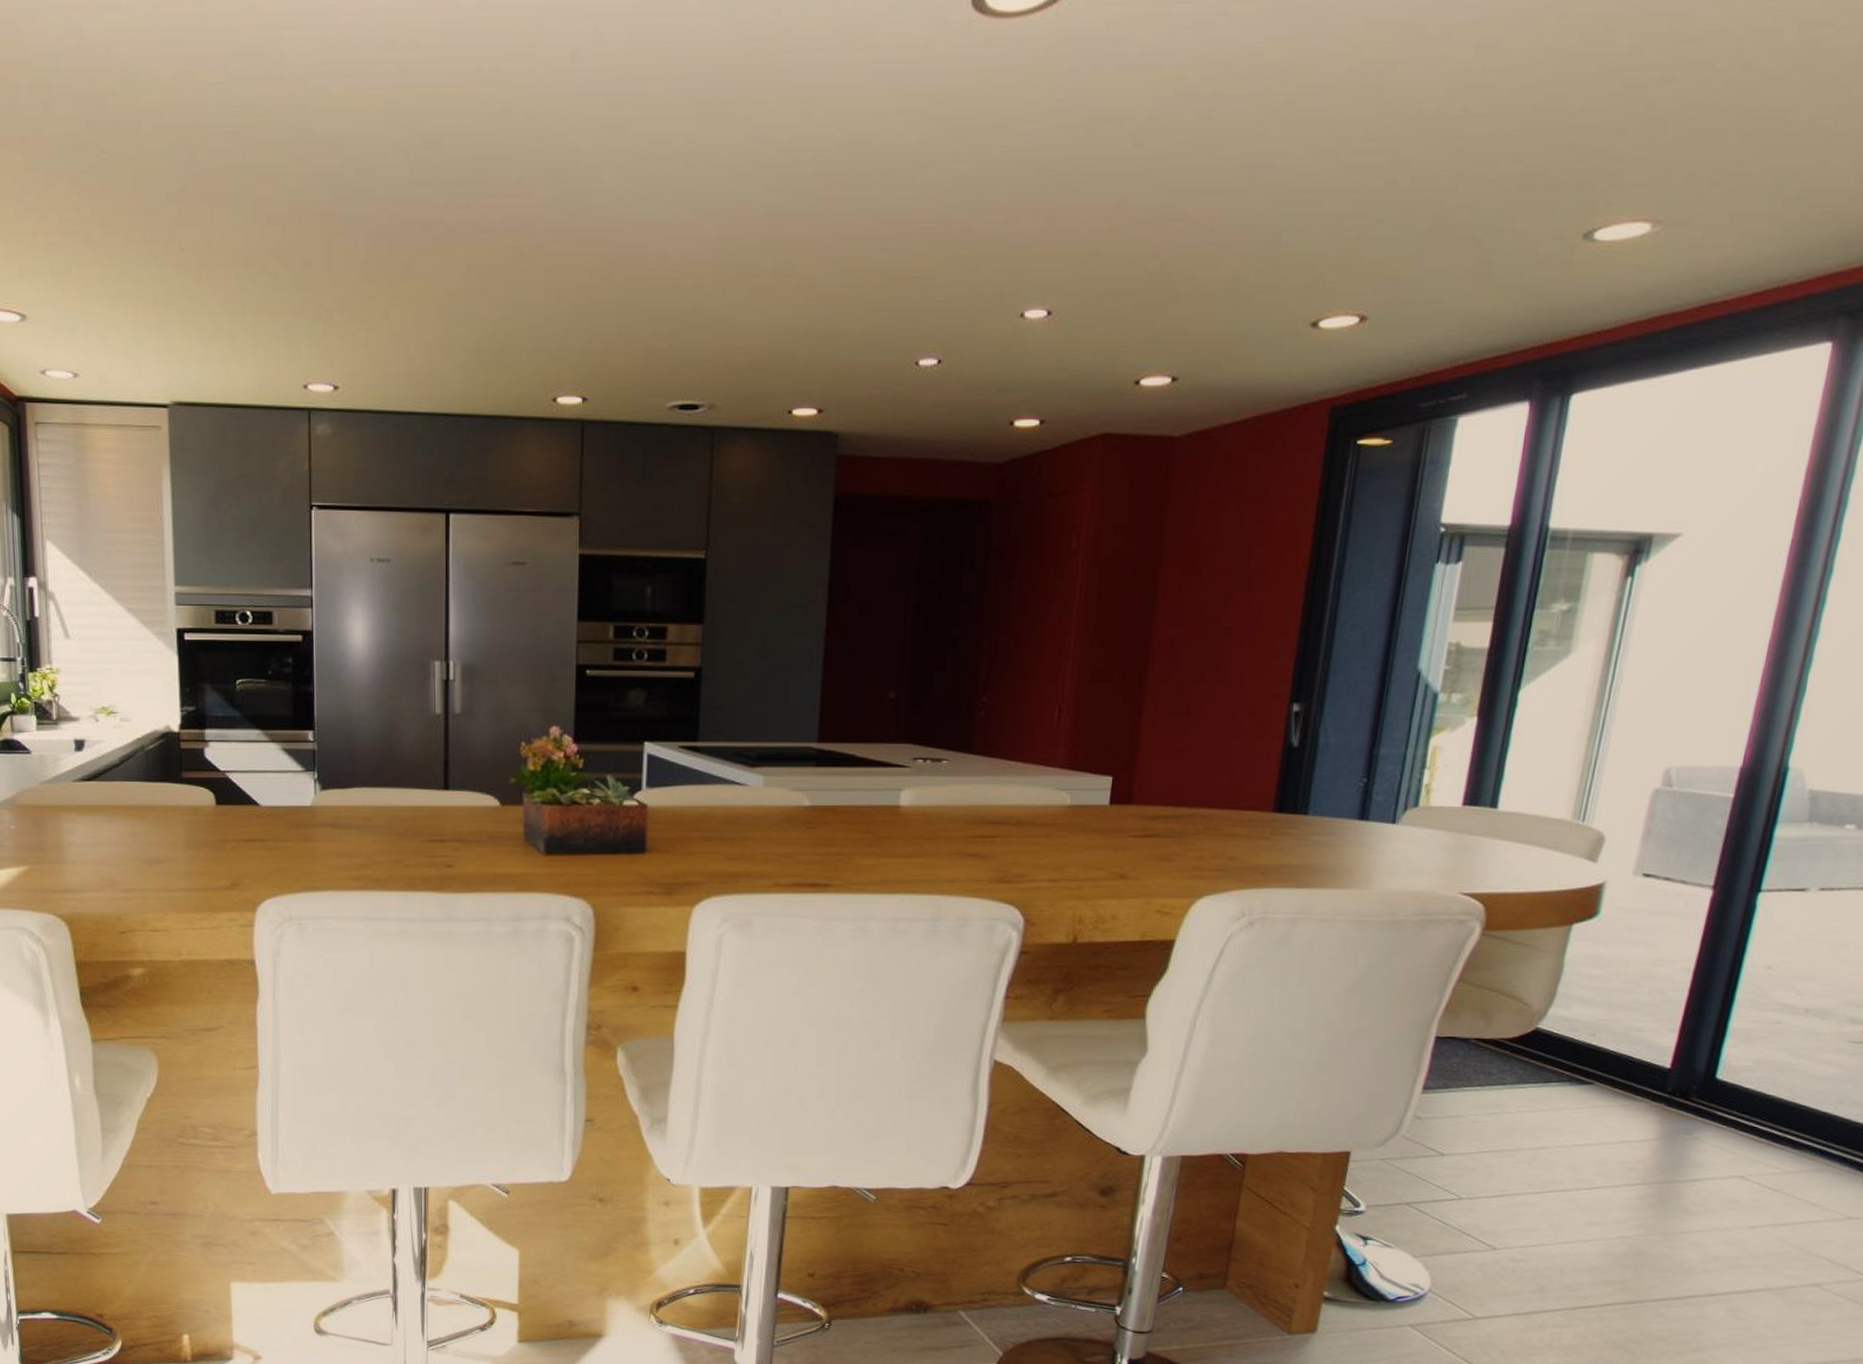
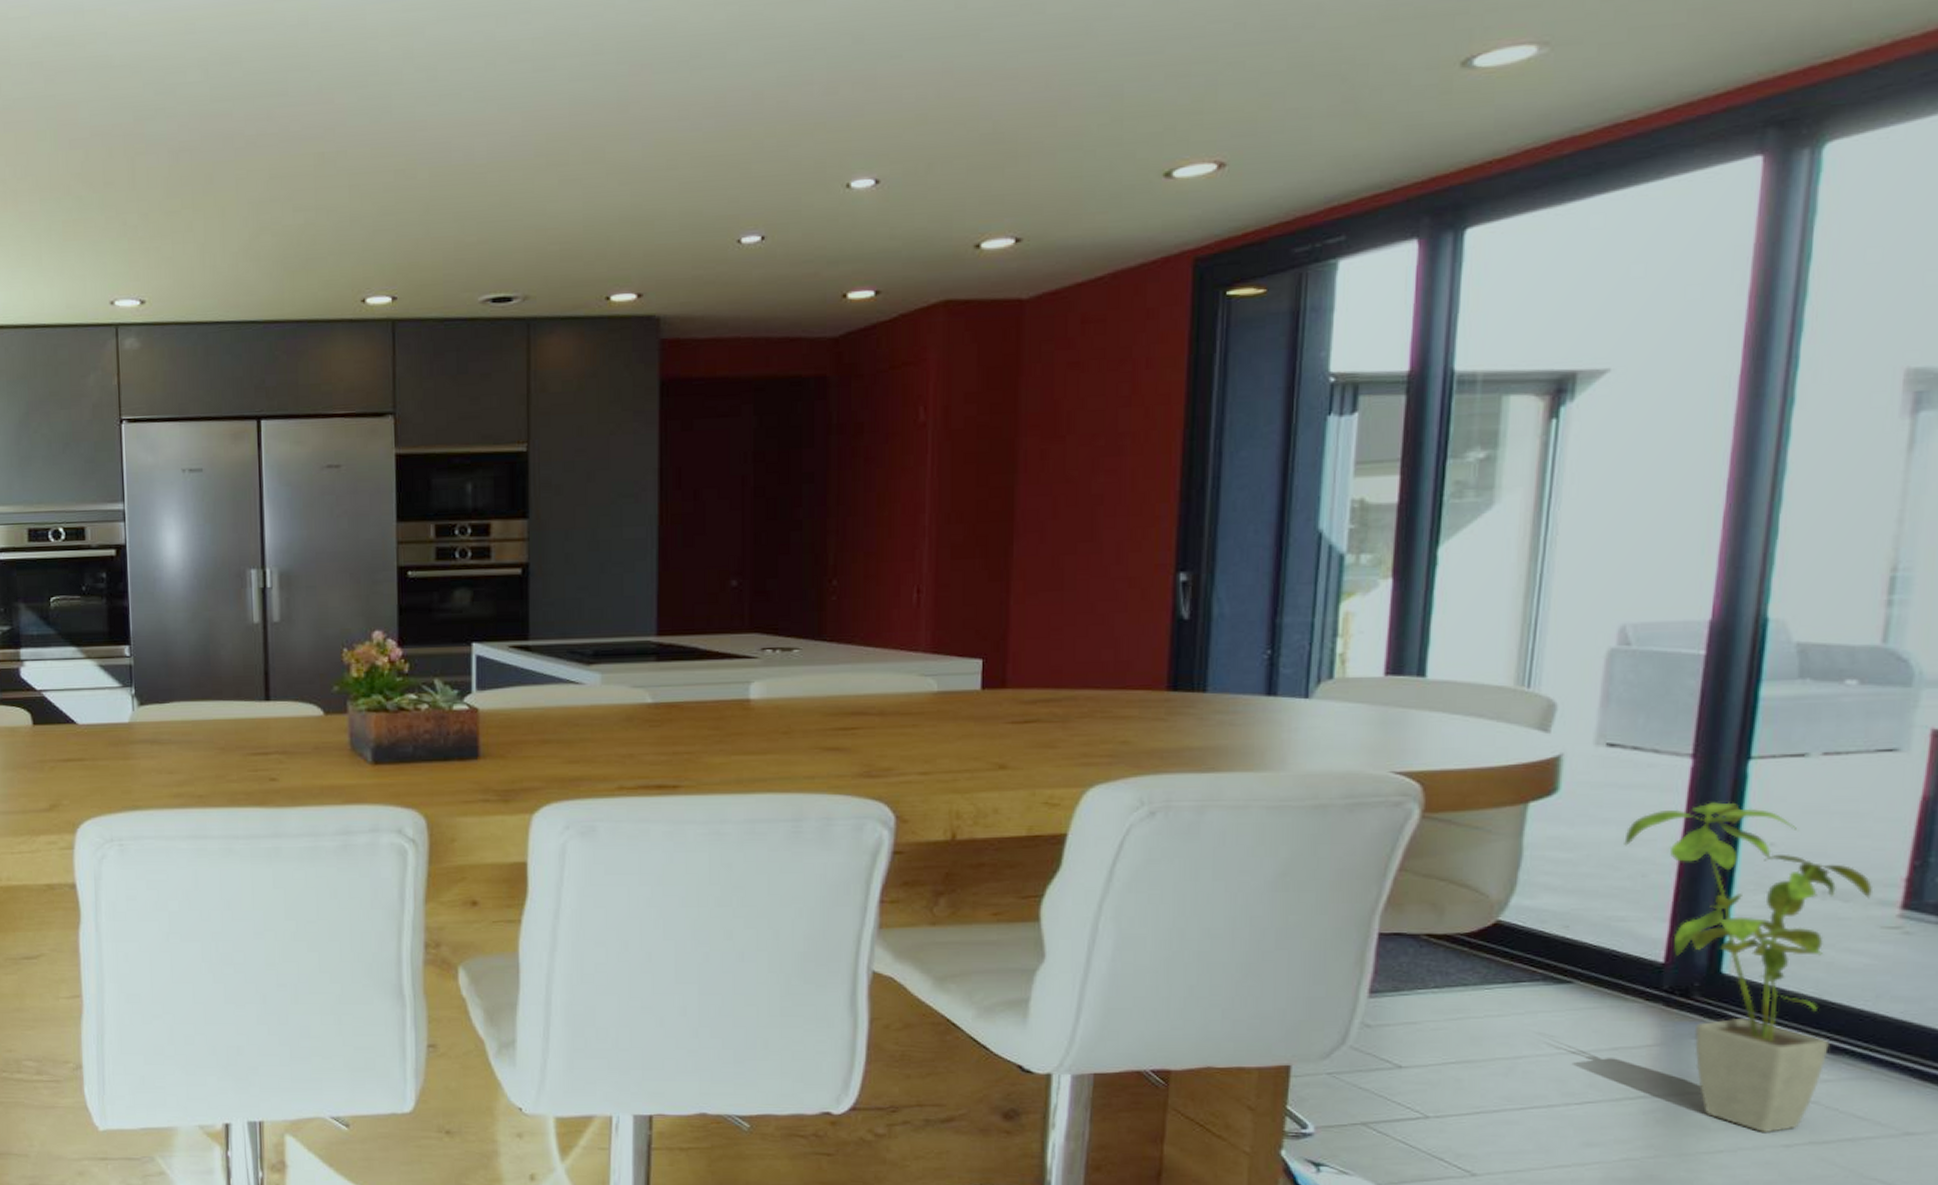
house plant: none [1648,929,1847,1217] -> present [1624,802,1874,1134]

